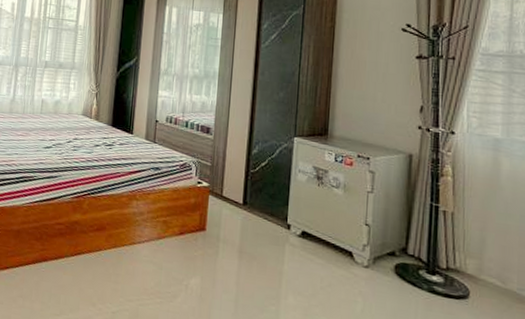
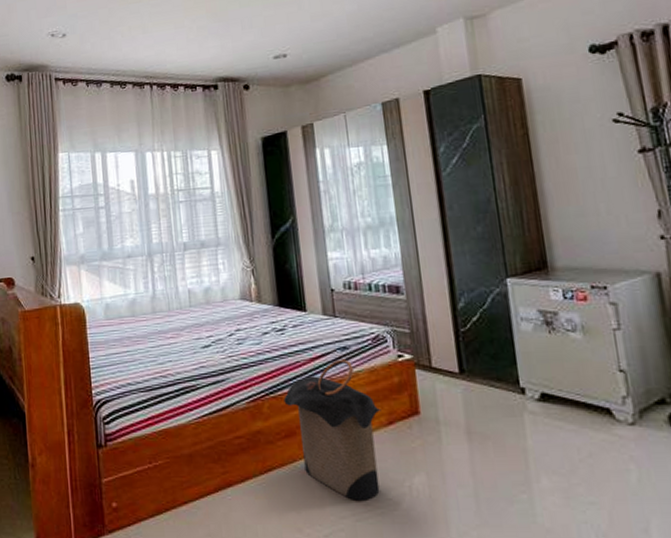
laundry hamper: none [101,176,176,290] -> present [283,359,382,500]

